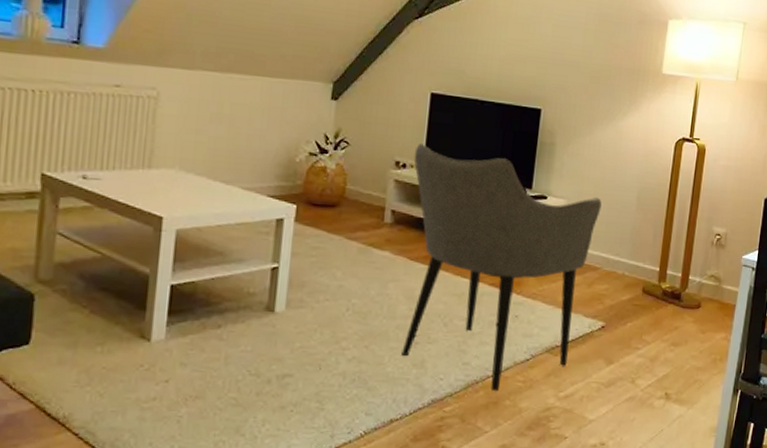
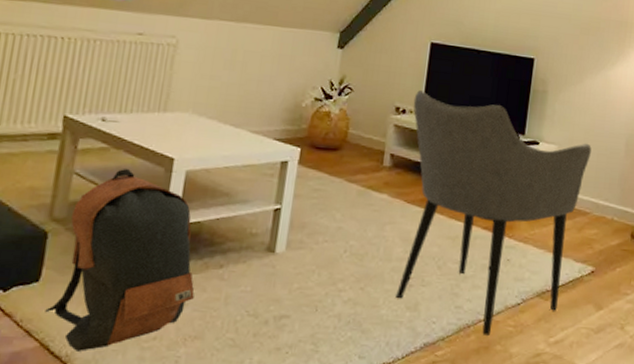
backpack: none [38,228,193,413] -> present [45,169,195,351]

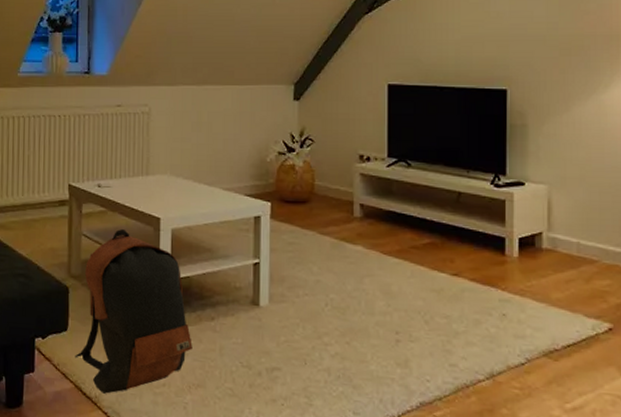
armchair: present [396,89,591,335] -> none [377,134,591,397]

